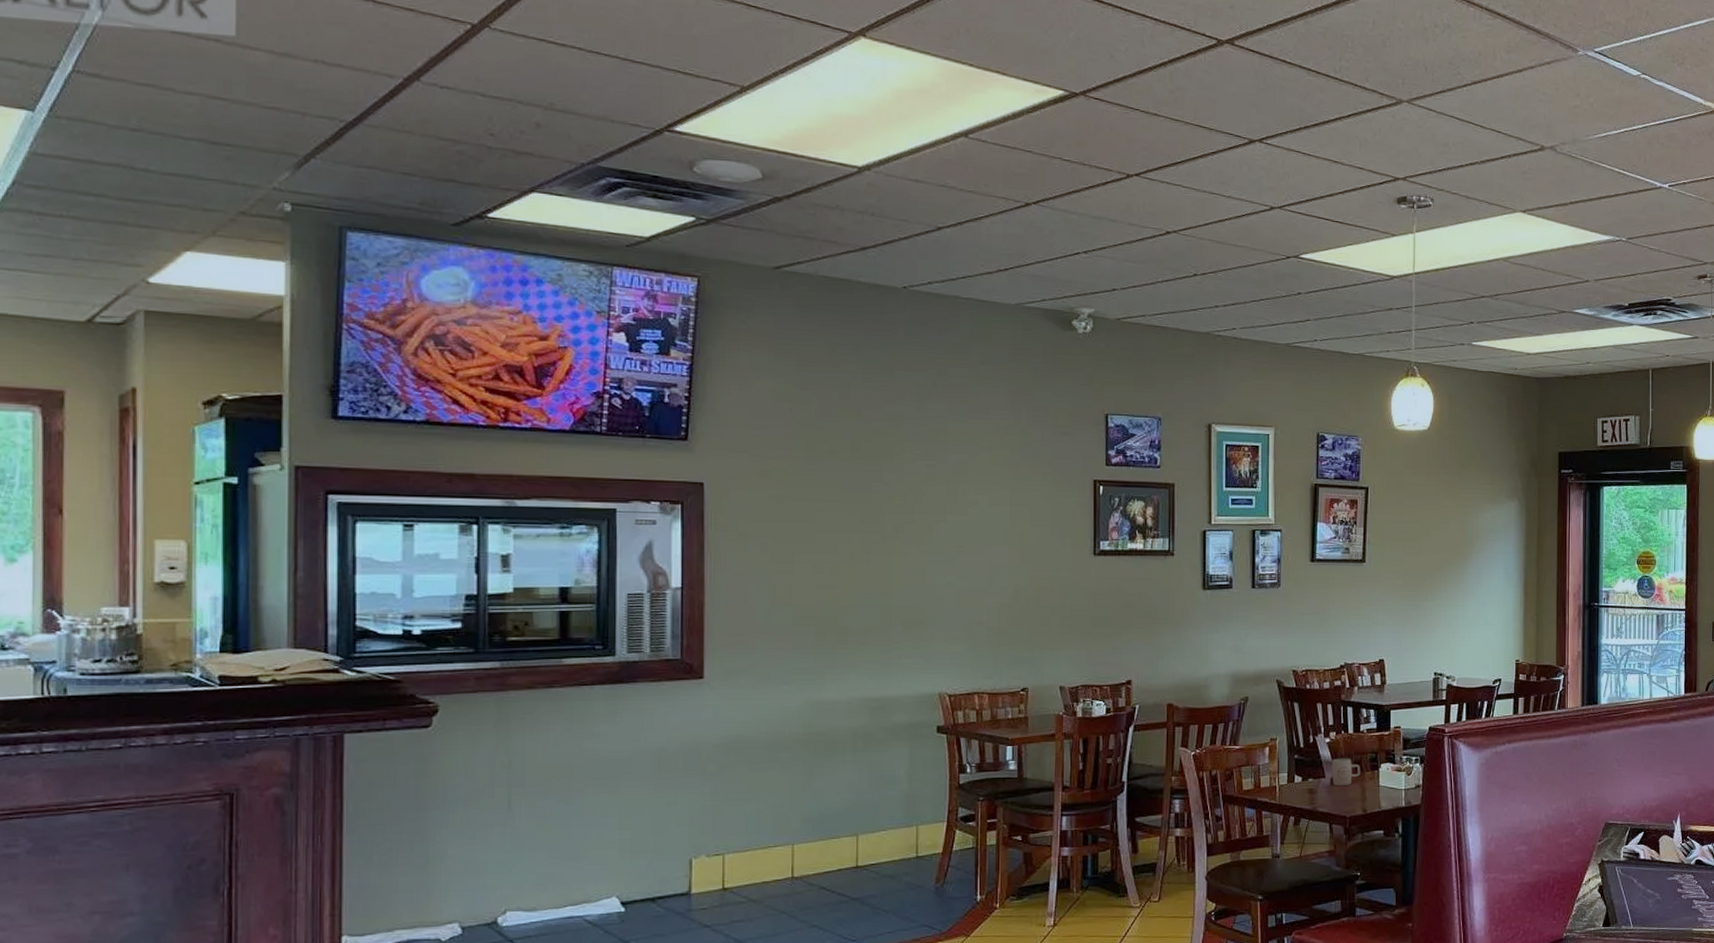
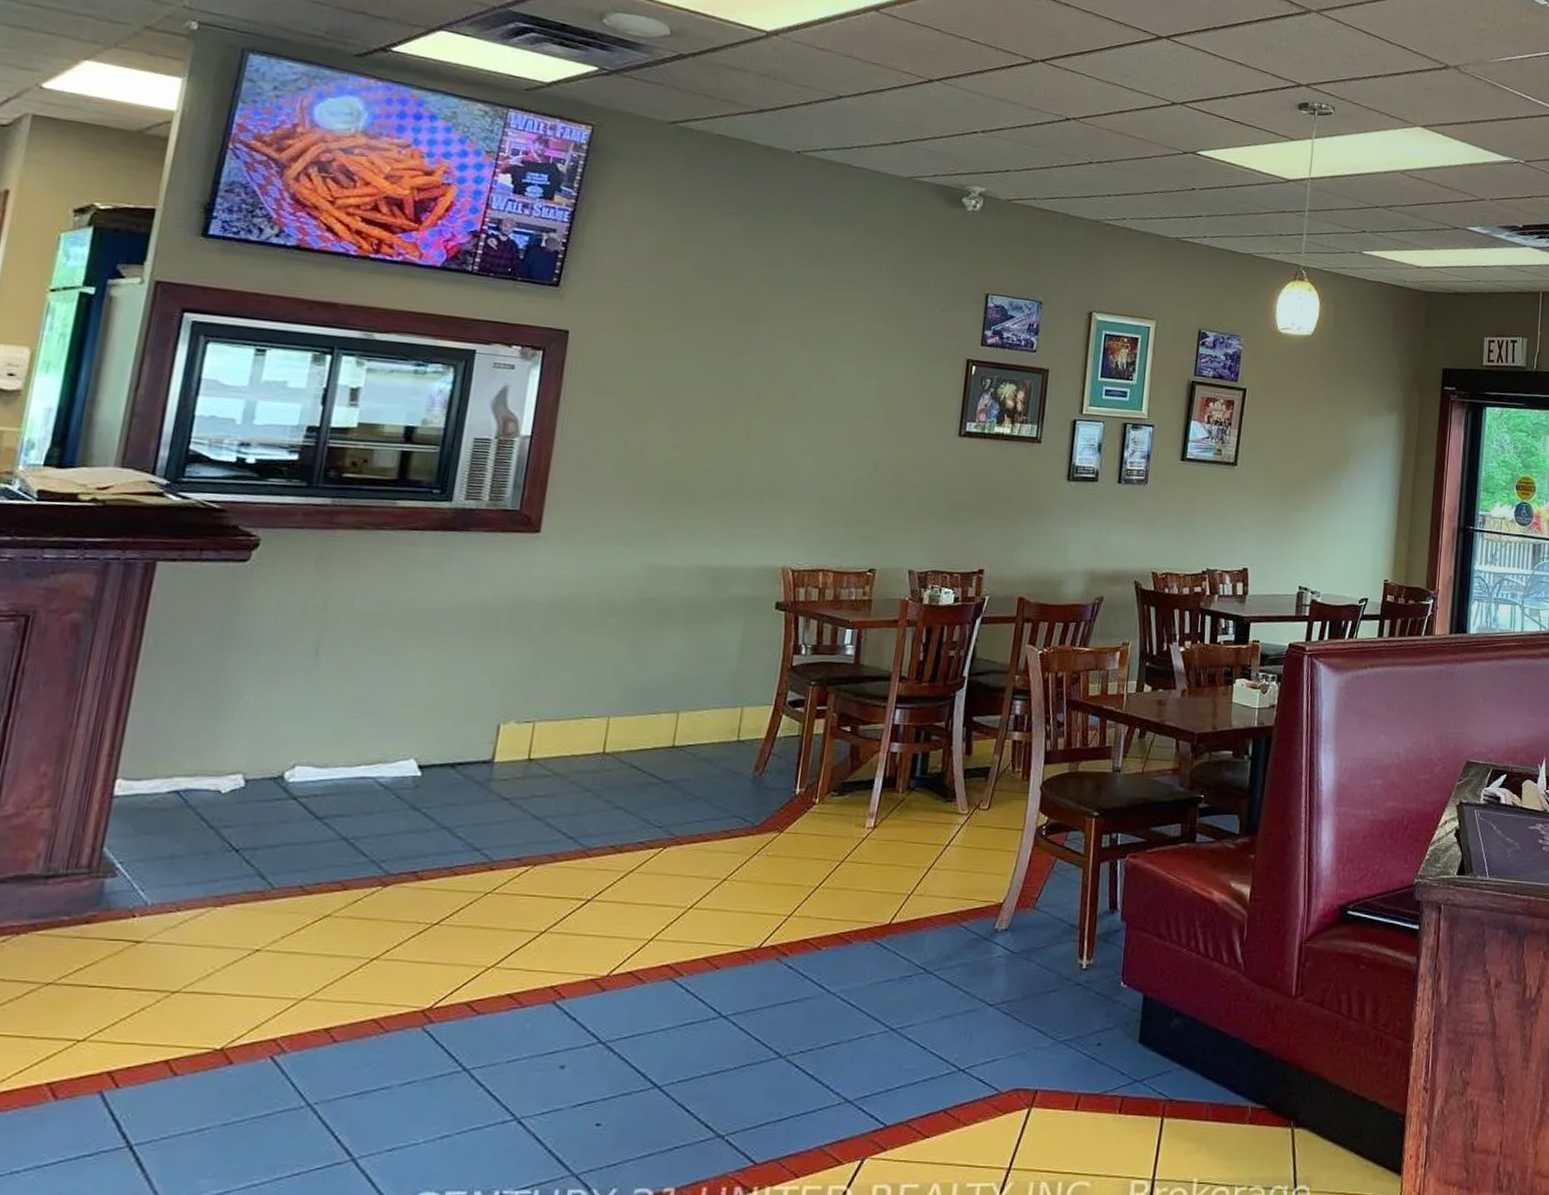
mug: present [1331,758,1361,787] -> none [1183,669,1214,700]

